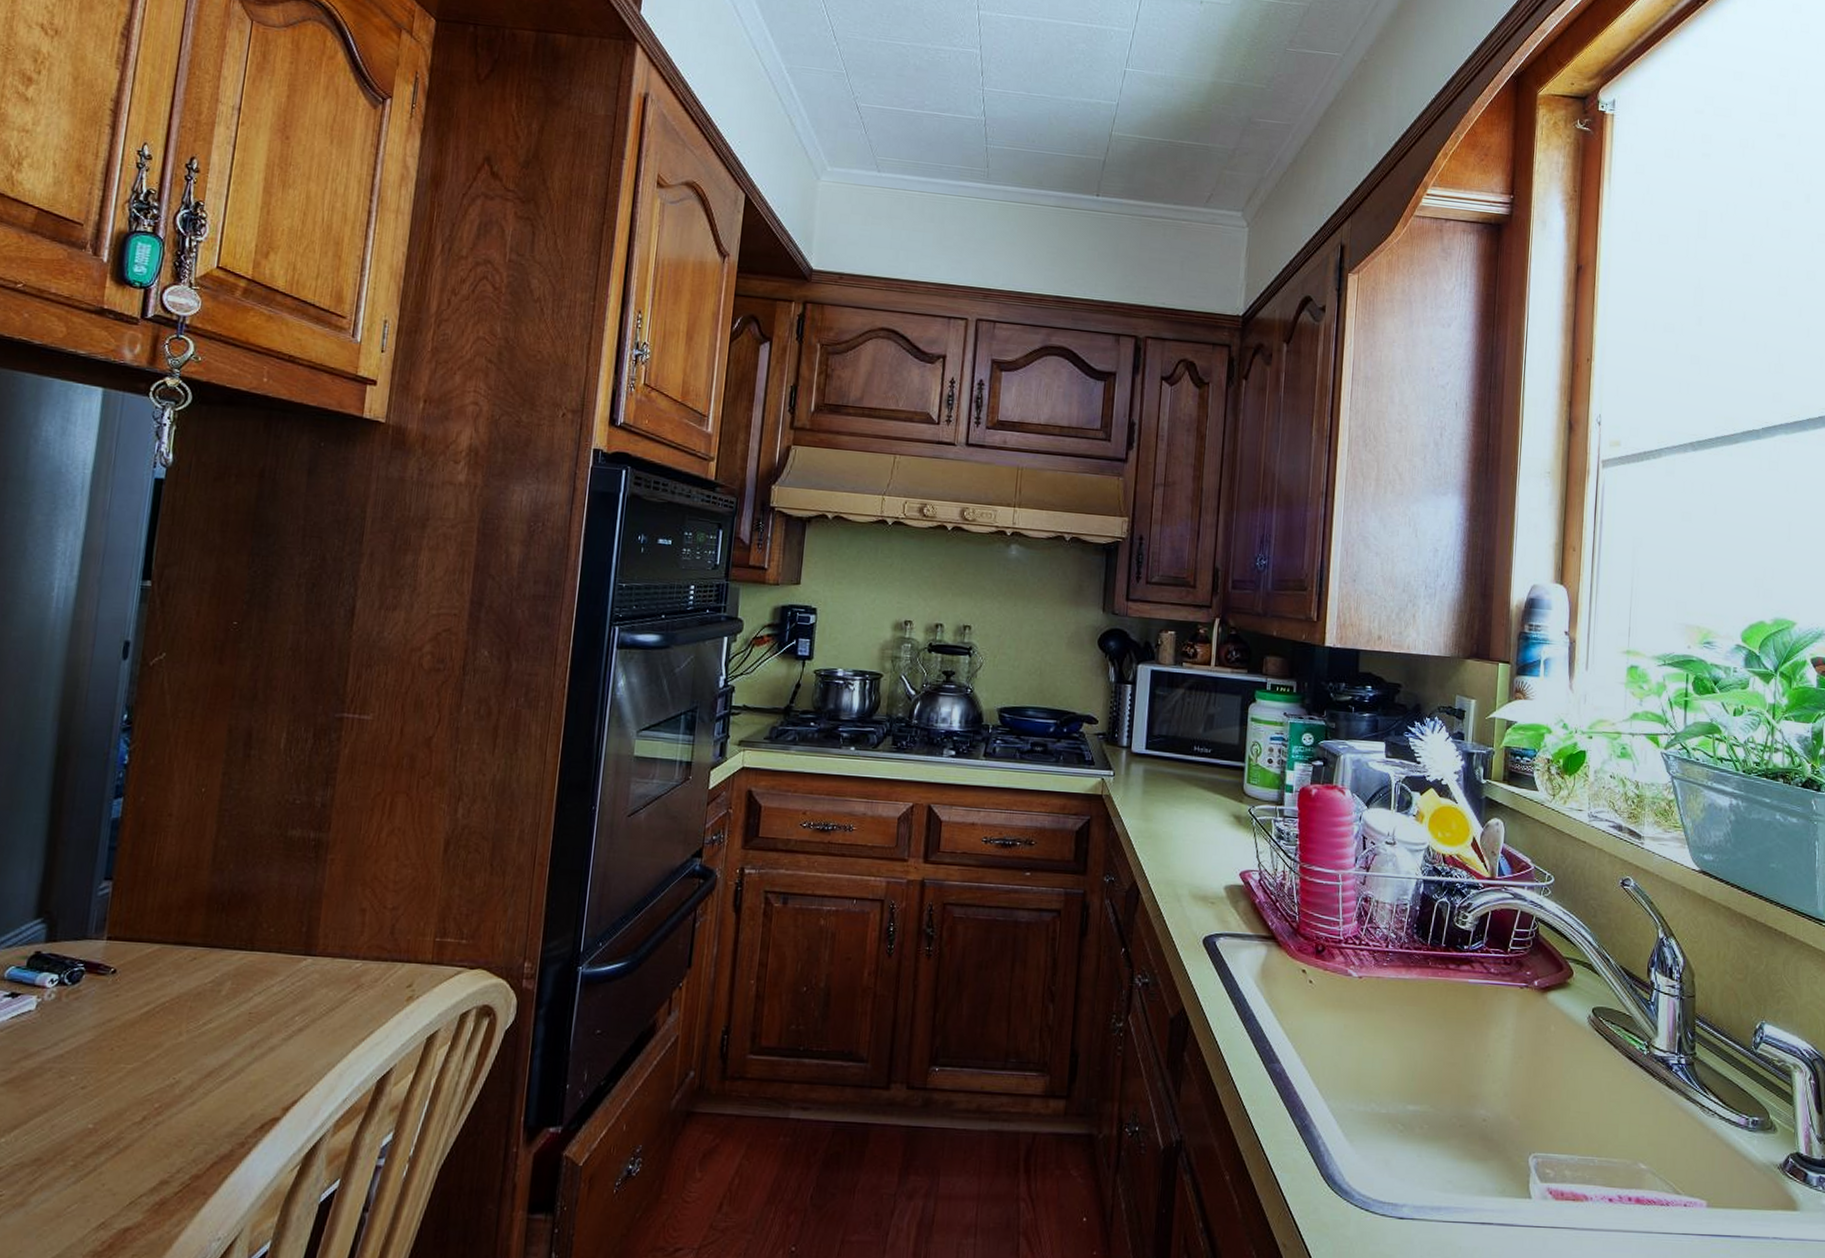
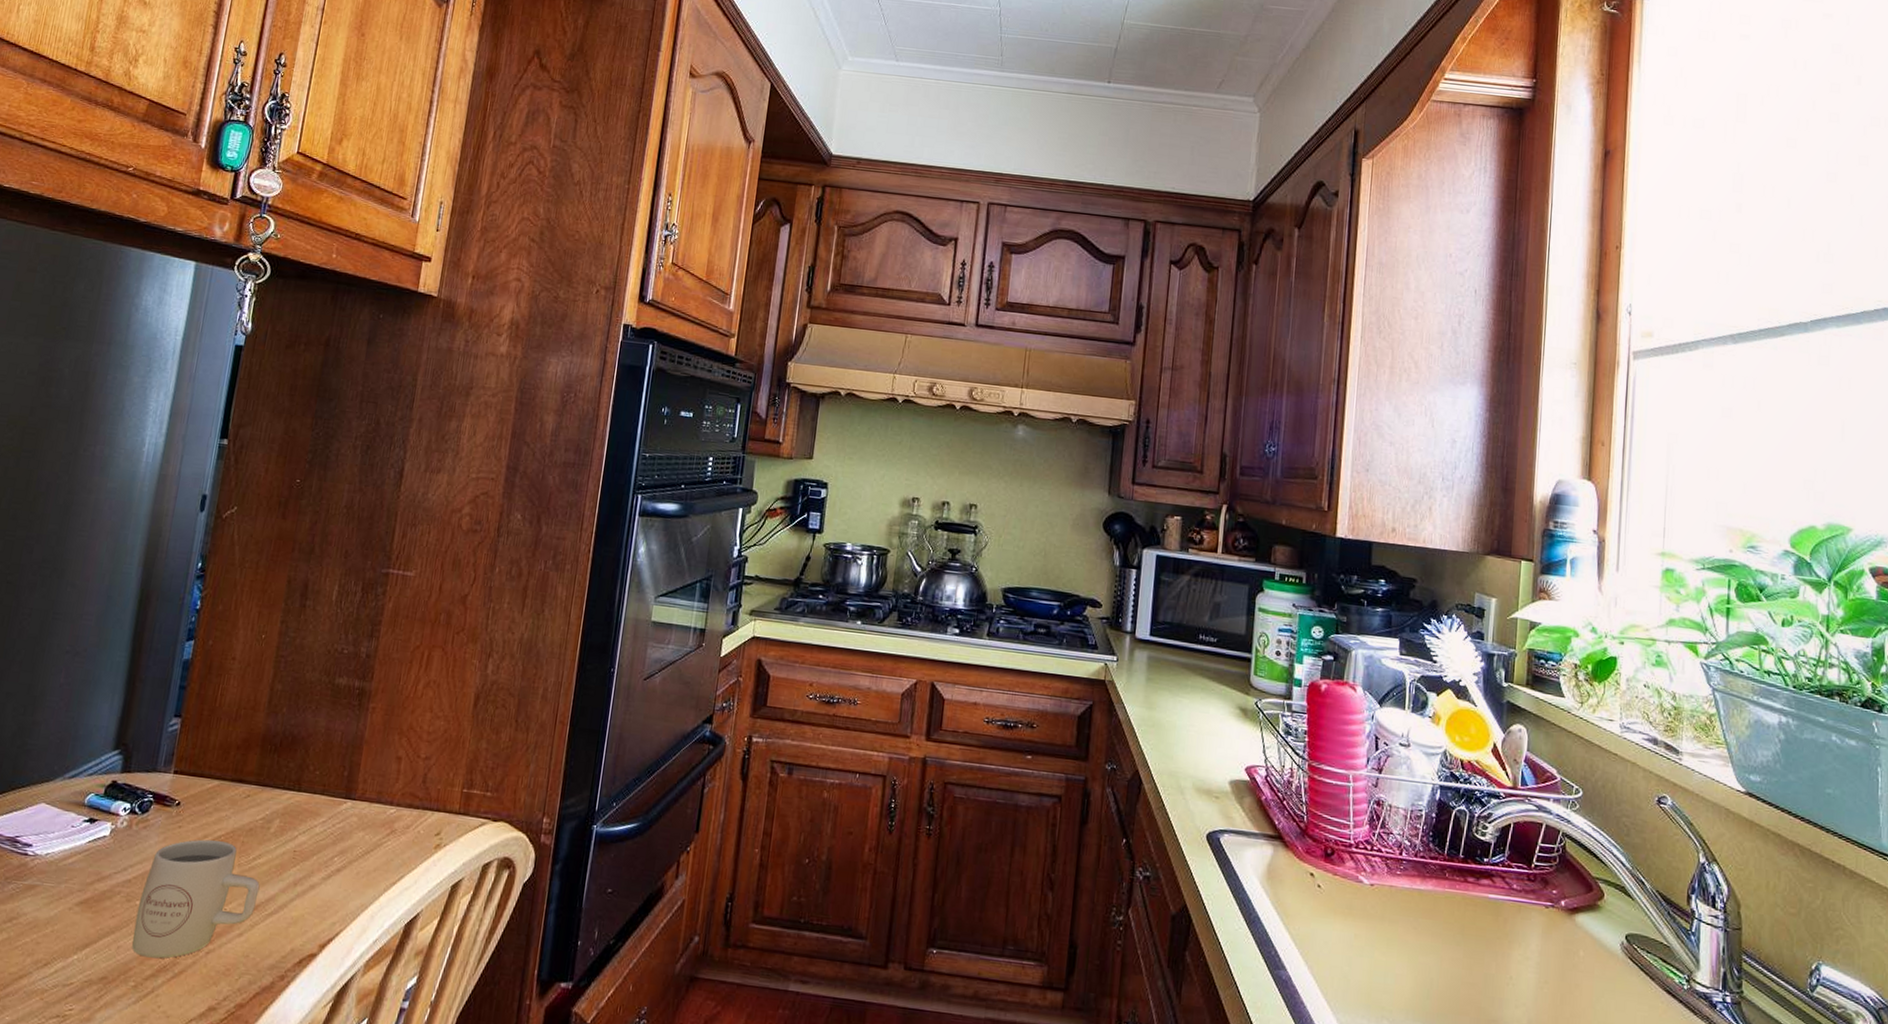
mug: none [68,1006,213,1135] -> present [132,839,260,959]

